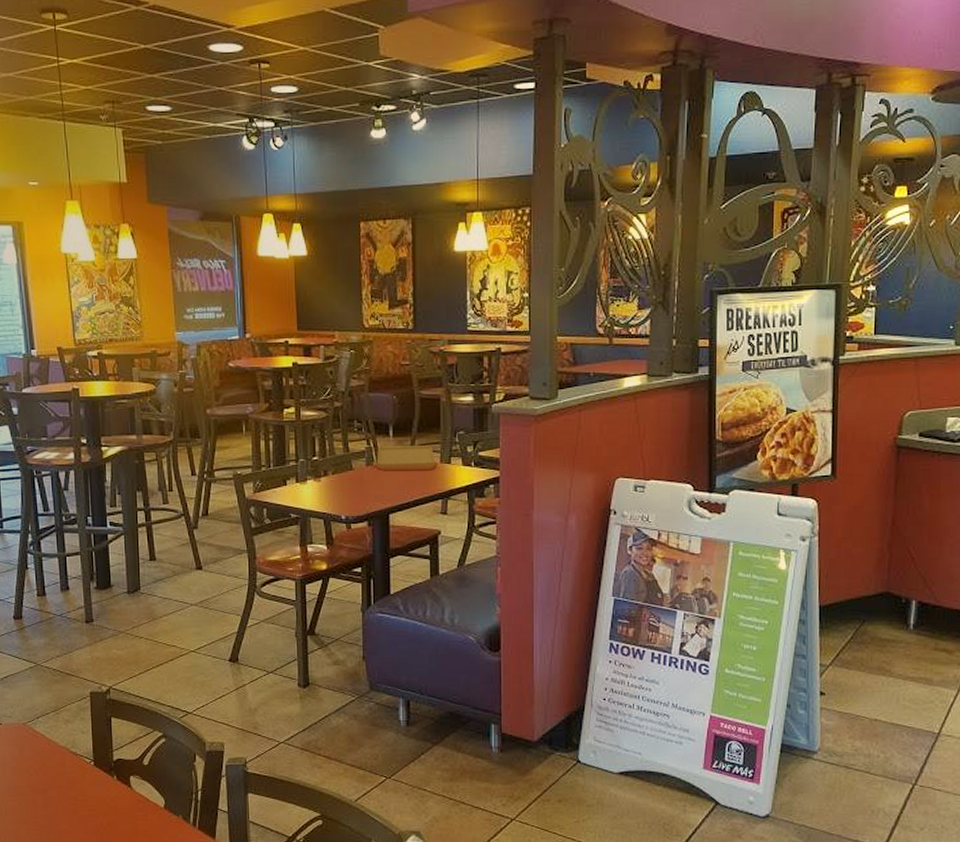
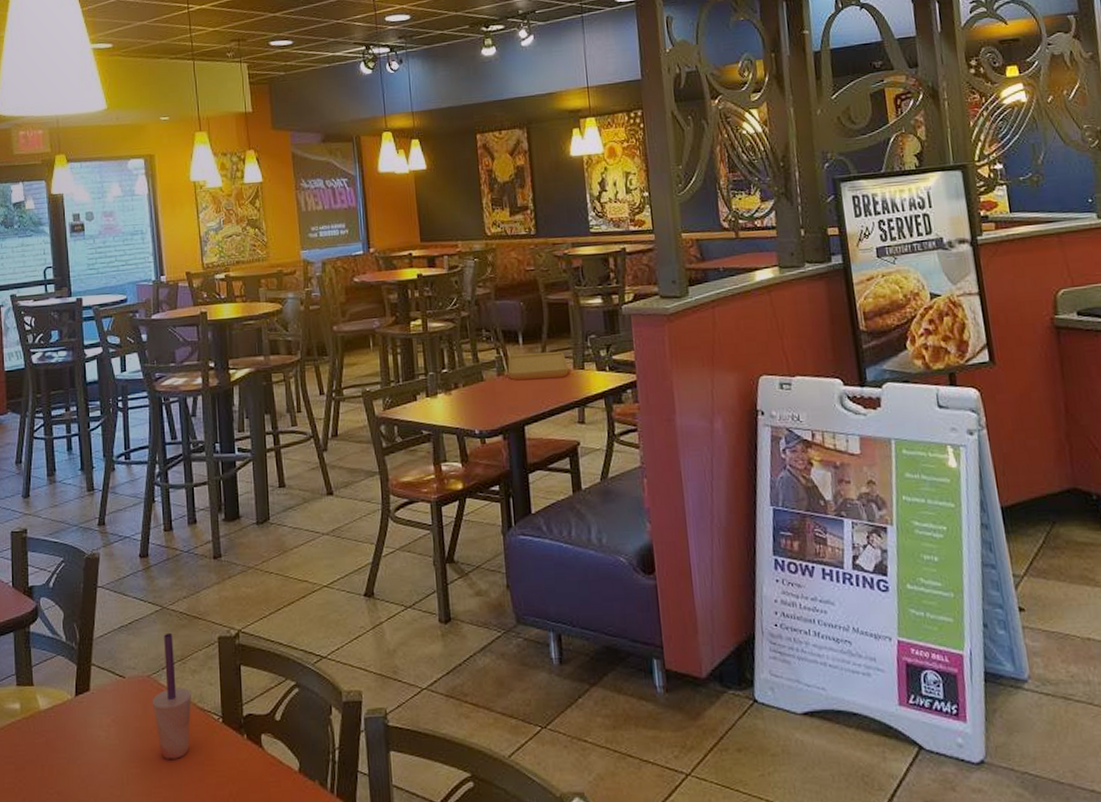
beverage cup: none [27,686,65,796] -> present [152,632,192,761]

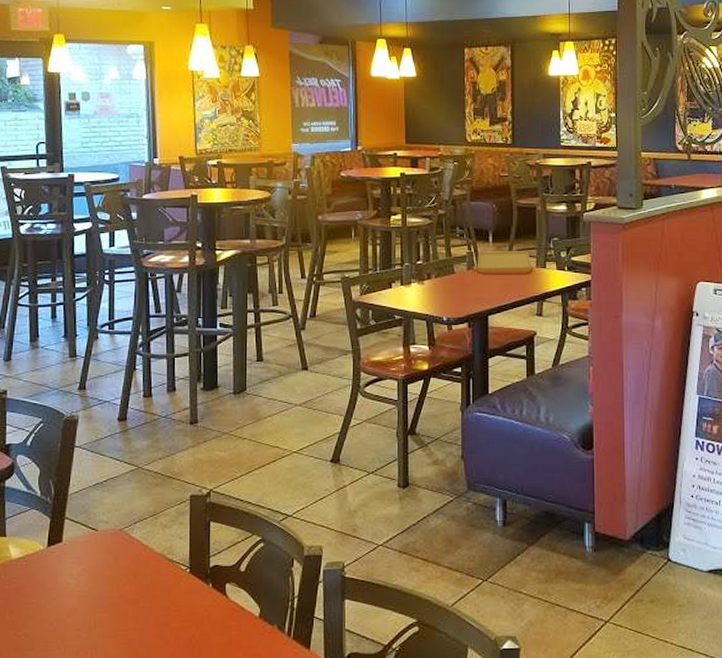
beverage cup: present [152,632,192,761] -> none [122,490,161,606]

